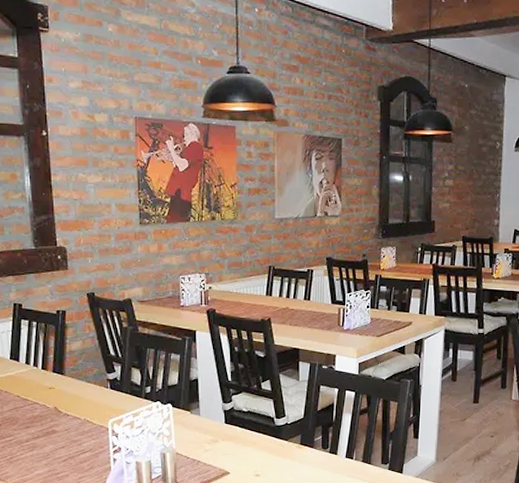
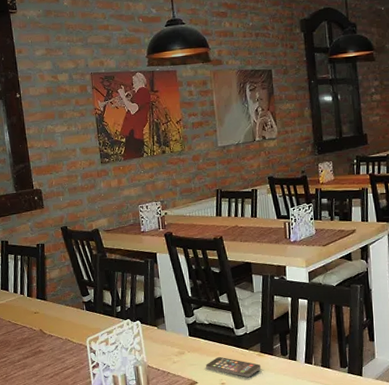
smartphone: none [241,447,300,469] -> present [206,357,261,377]

